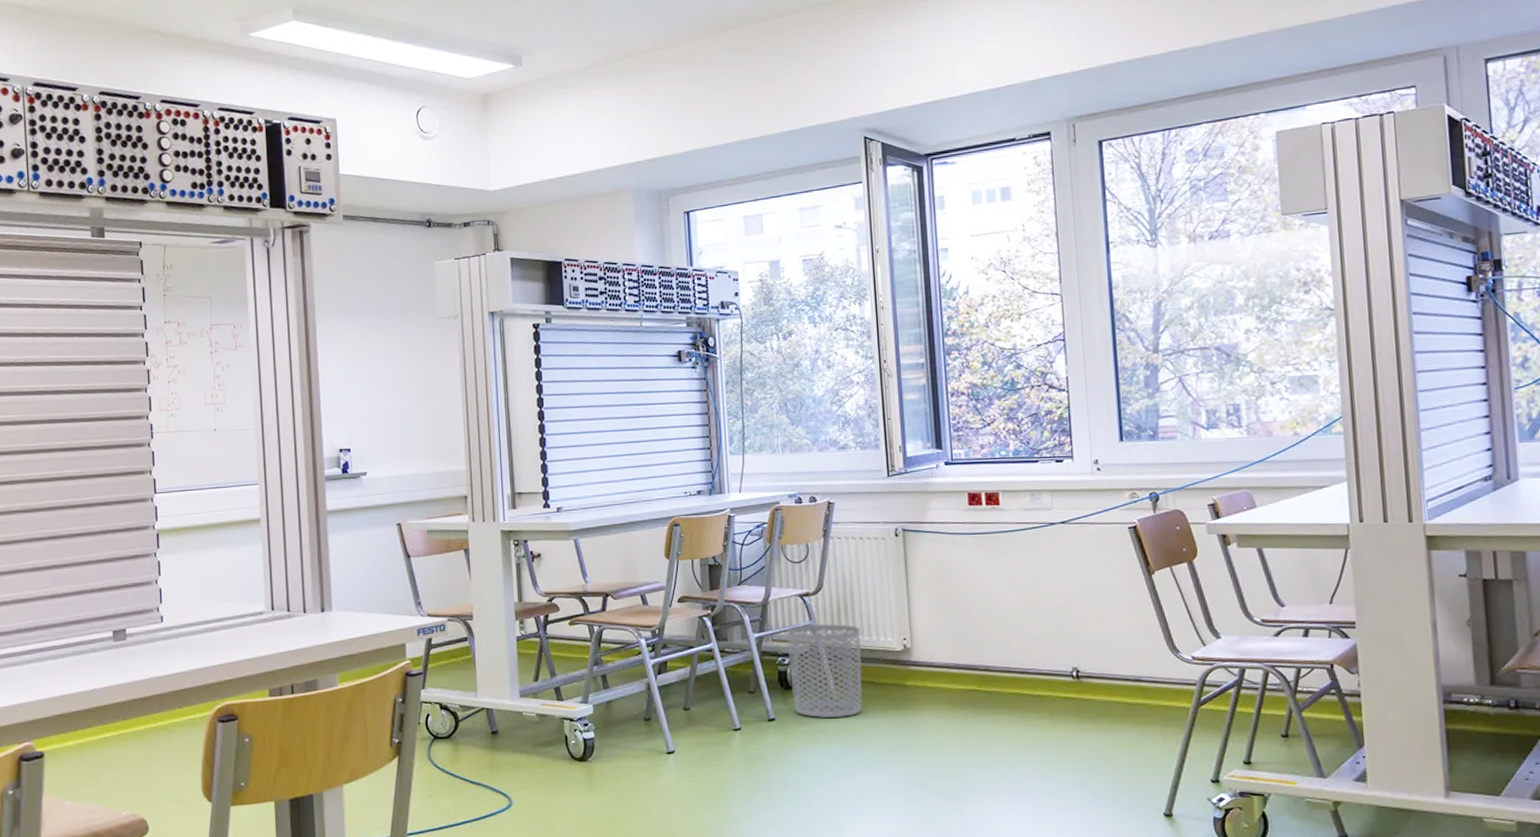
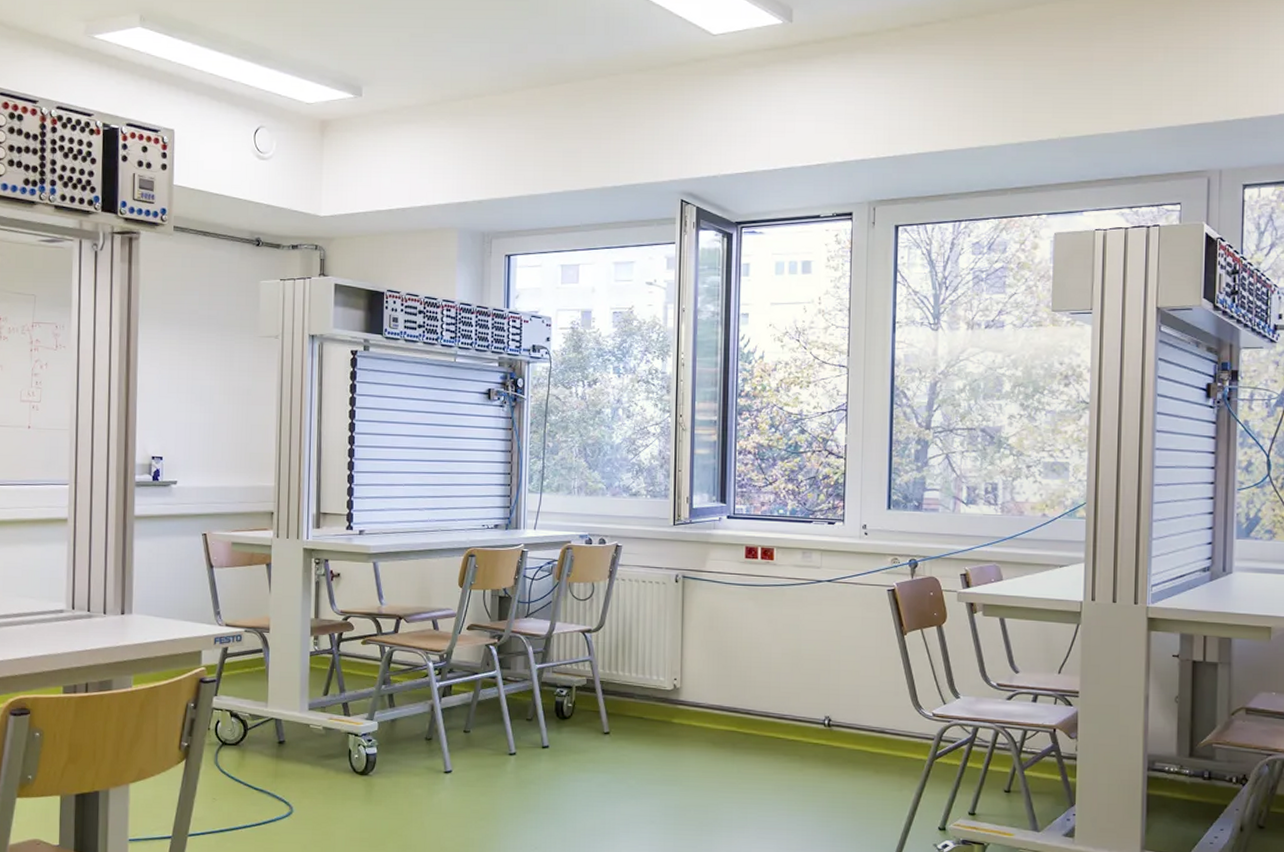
waste bin: present [786,623,863,719] -> none [566,659,636,750]

